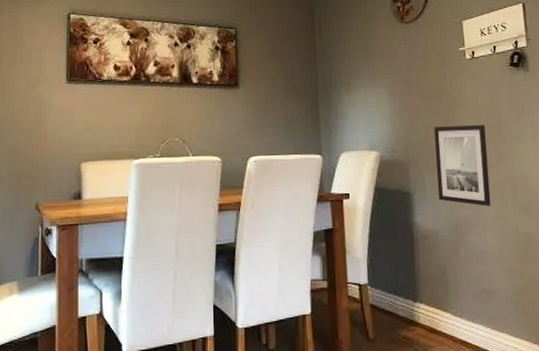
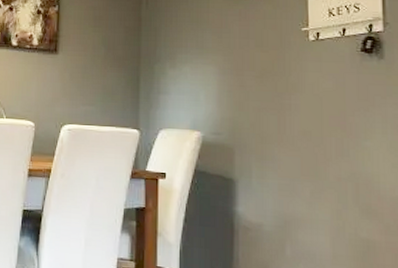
wall art: present [434,125,491,206] -> none [265,111,327,204]

